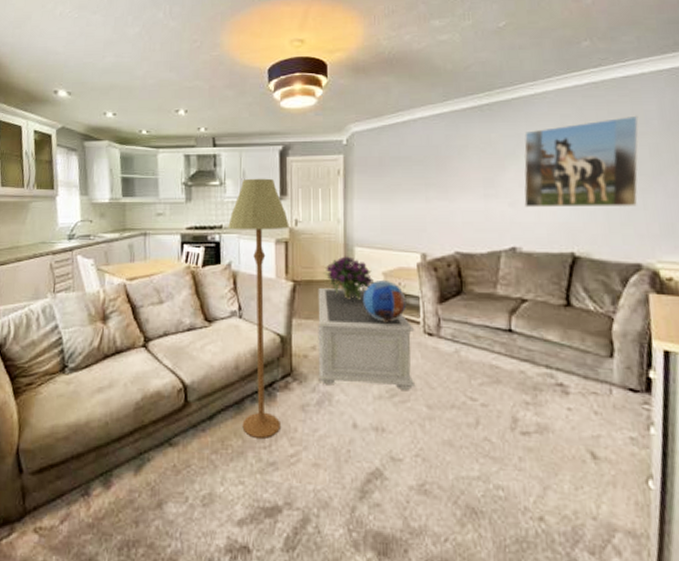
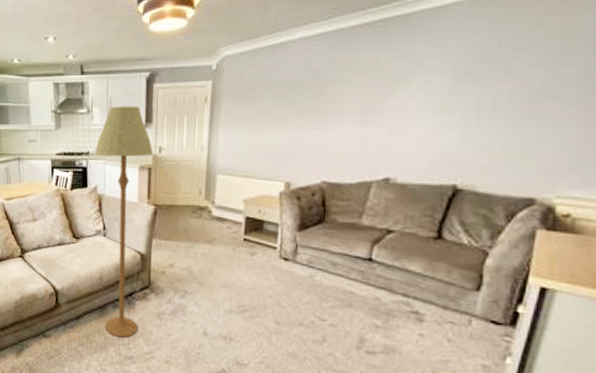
coffee table: present [318,288,416,390] -> none [174,213,271,307]
bouquet: present [323,256,374,301] -> none [184,183,233,225]
decorative sphere: present [364,279,407,322] -> none [222,206,265,246]
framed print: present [523,115,639,208] -> none [407,28,572,137]

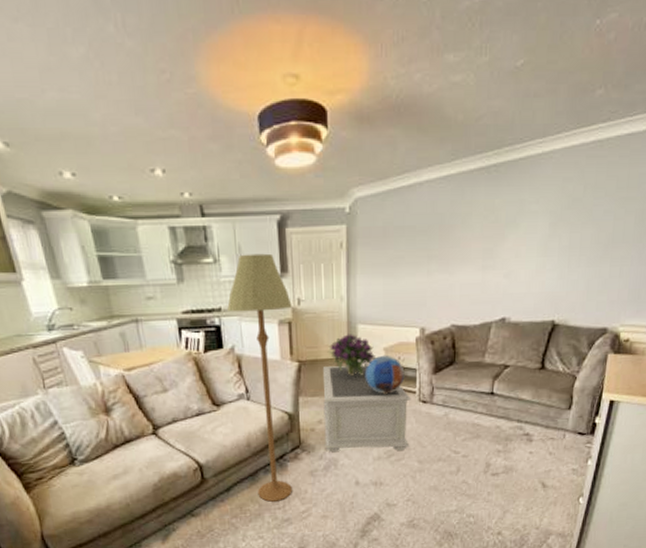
coffee table: none [174,213,271,307] -> present [322,365,411,453]
bouquet: none [184,183,233,225] -> present [327,334,375,377]
decorative sphere: none [222,206,265,246] -> present [366,355,405,394]

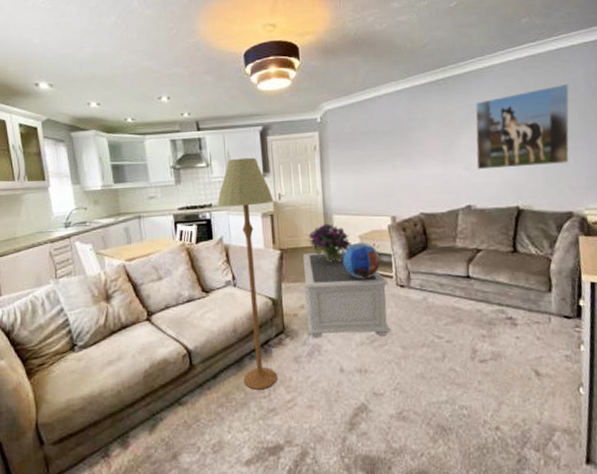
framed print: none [518,179,633,278] -> present [475,83,569,170]

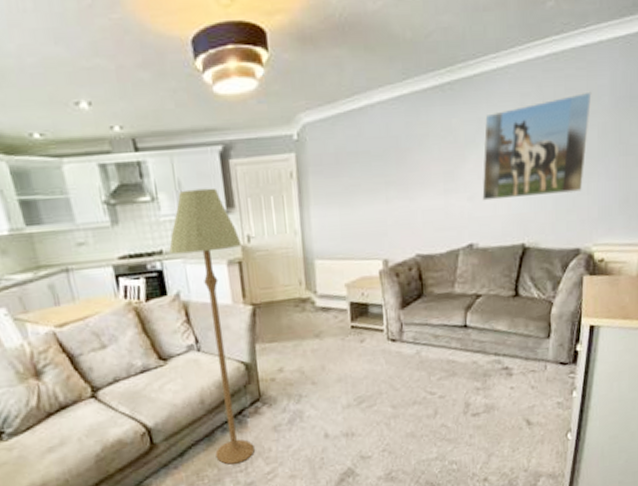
coffee table: present [302,252,392,338] -> none [279,304,381,404]
bouquet: present [306,223,351,263] -> none [283,270,337,318]
decorative sphere: present [343,242,381,279] -> none [327,291,370,335]

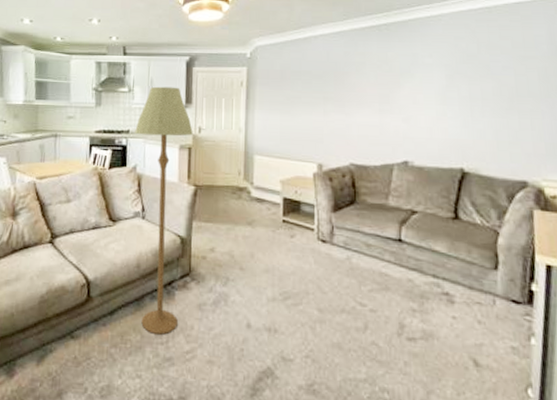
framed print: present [482,91,592,201] -> none [417,40,529,127]

